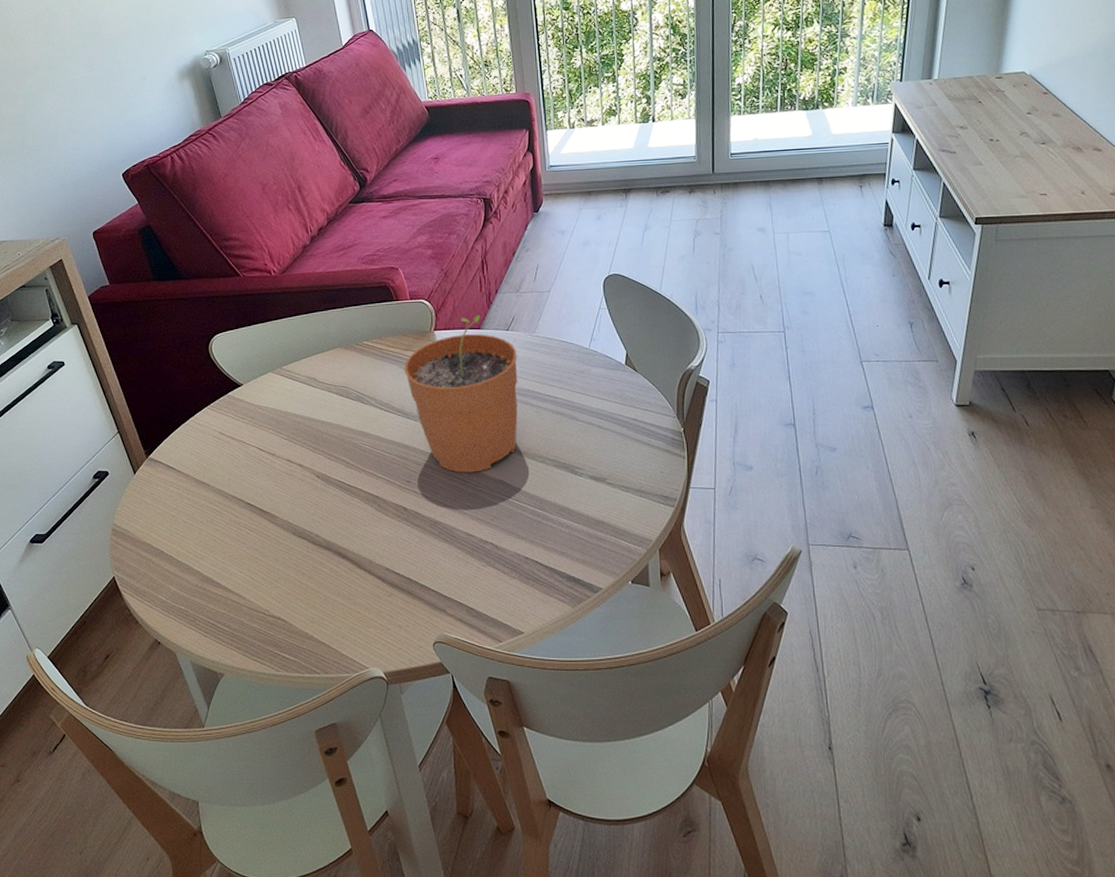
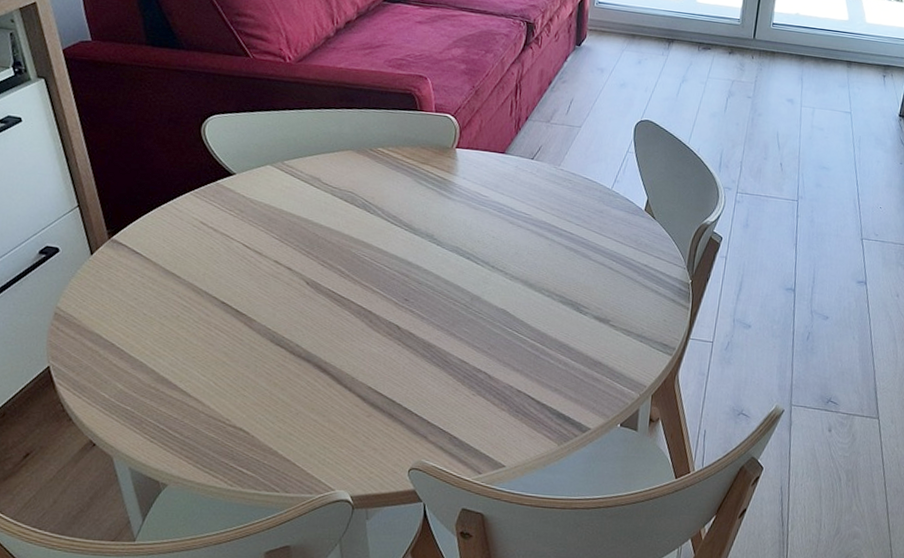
plant pot: present [404,315,518,473] -> none [417,139,539,299]

